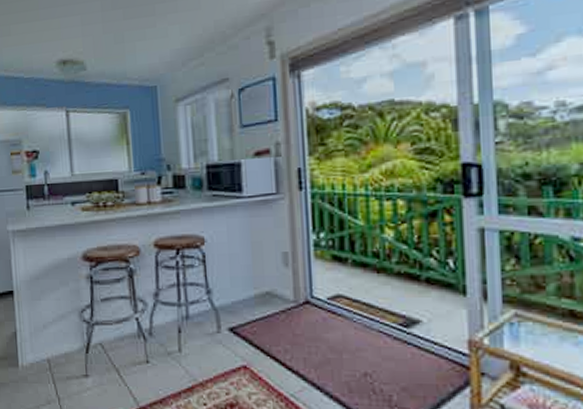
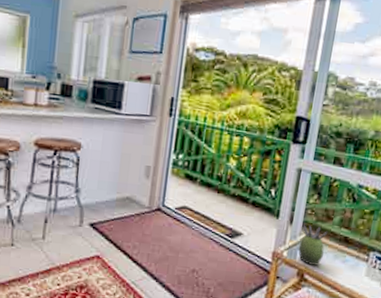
succulent plant: none [502,298,543,353] -> present [298,223,329,266]

